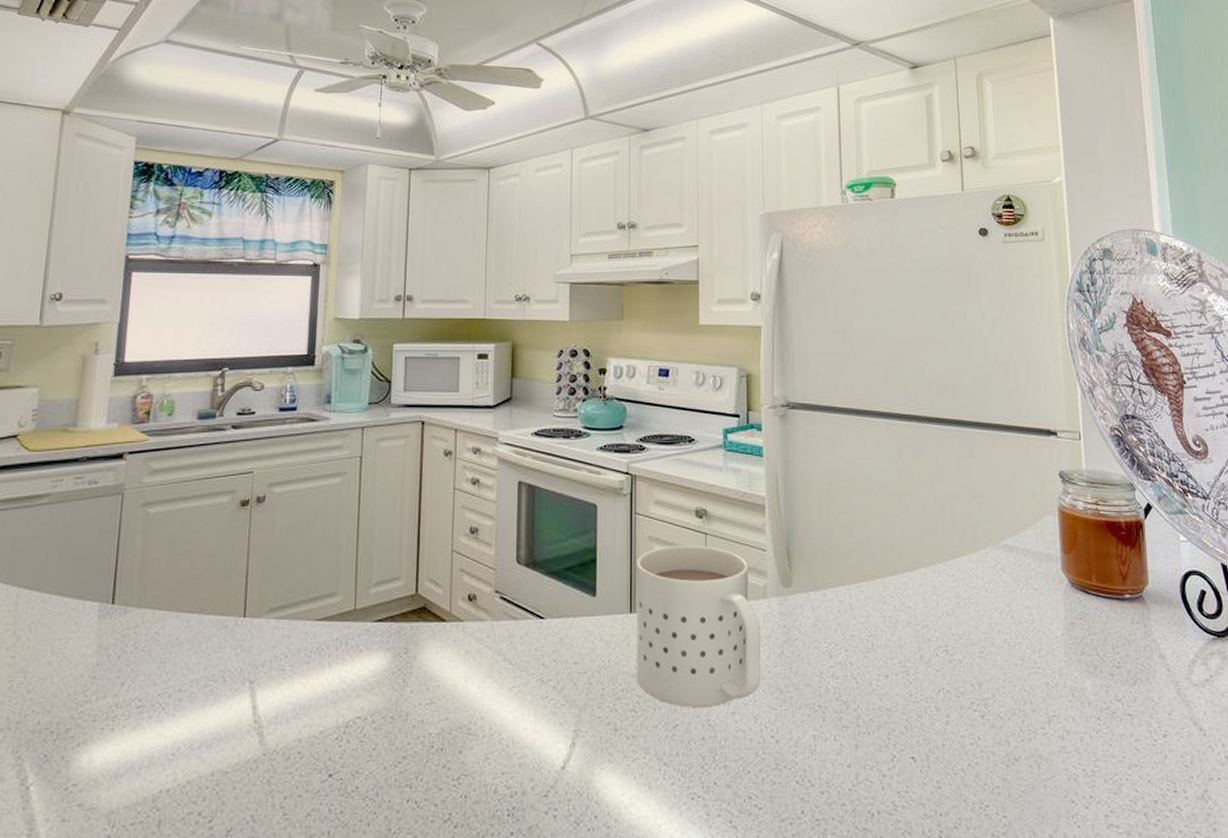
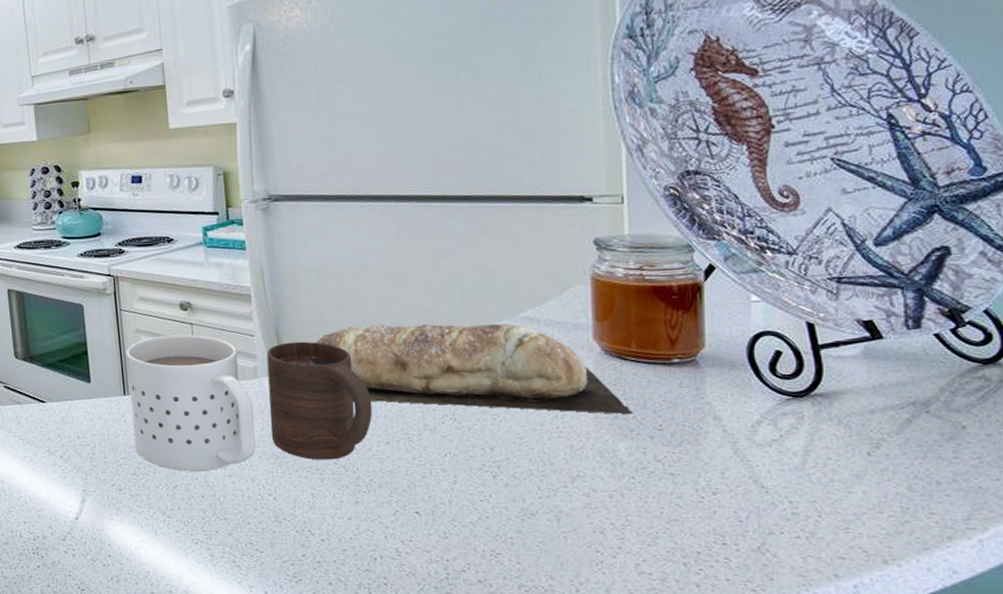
cup: none [776,559,874,696] -> present [266,341,373,460]
bread loaf: none [823,544,1096,651] -> present [315,323,633,415]

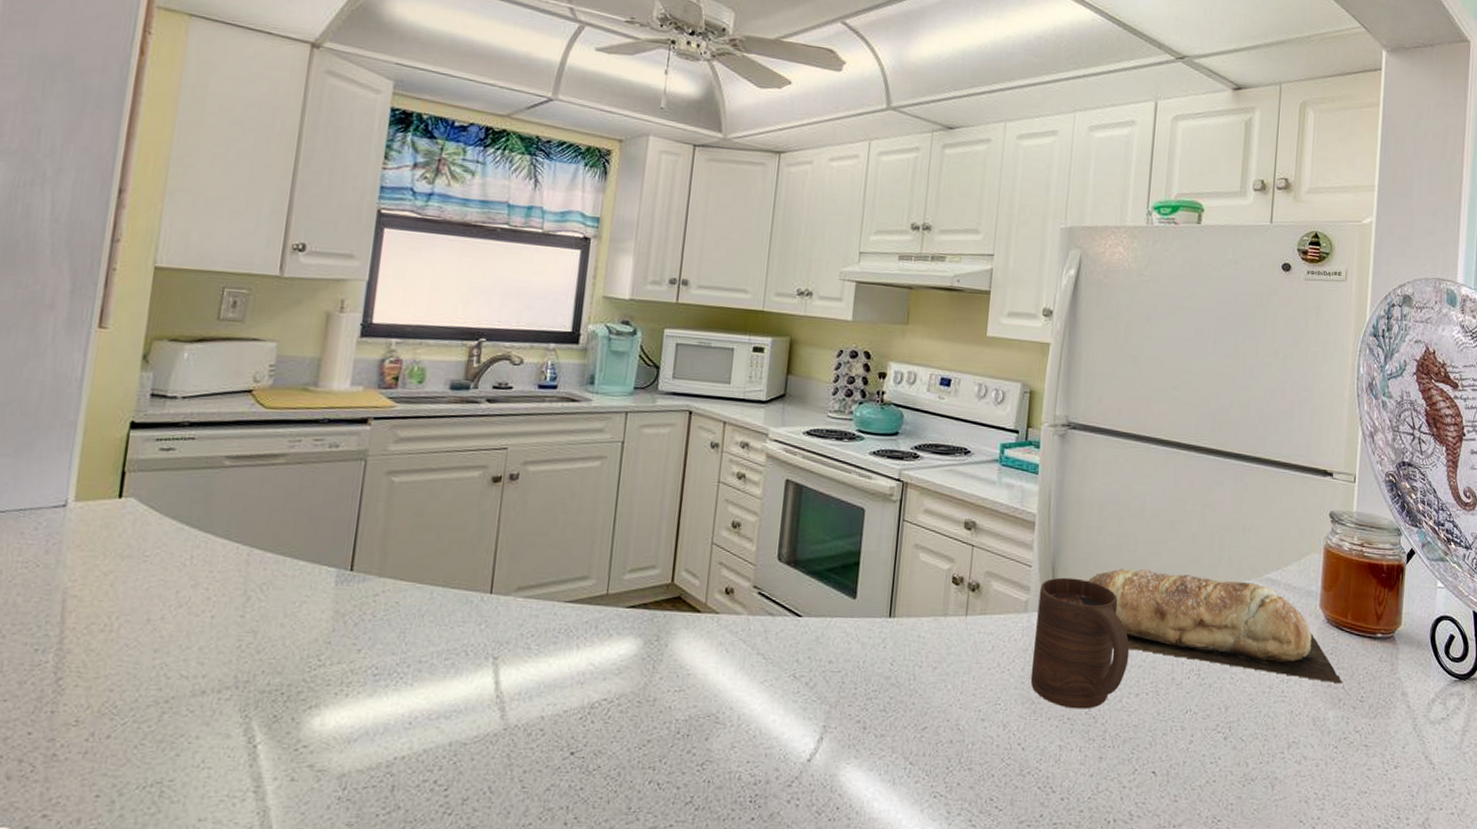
mug: present [125,334,256,471] -> none [890,554,1019,712]

